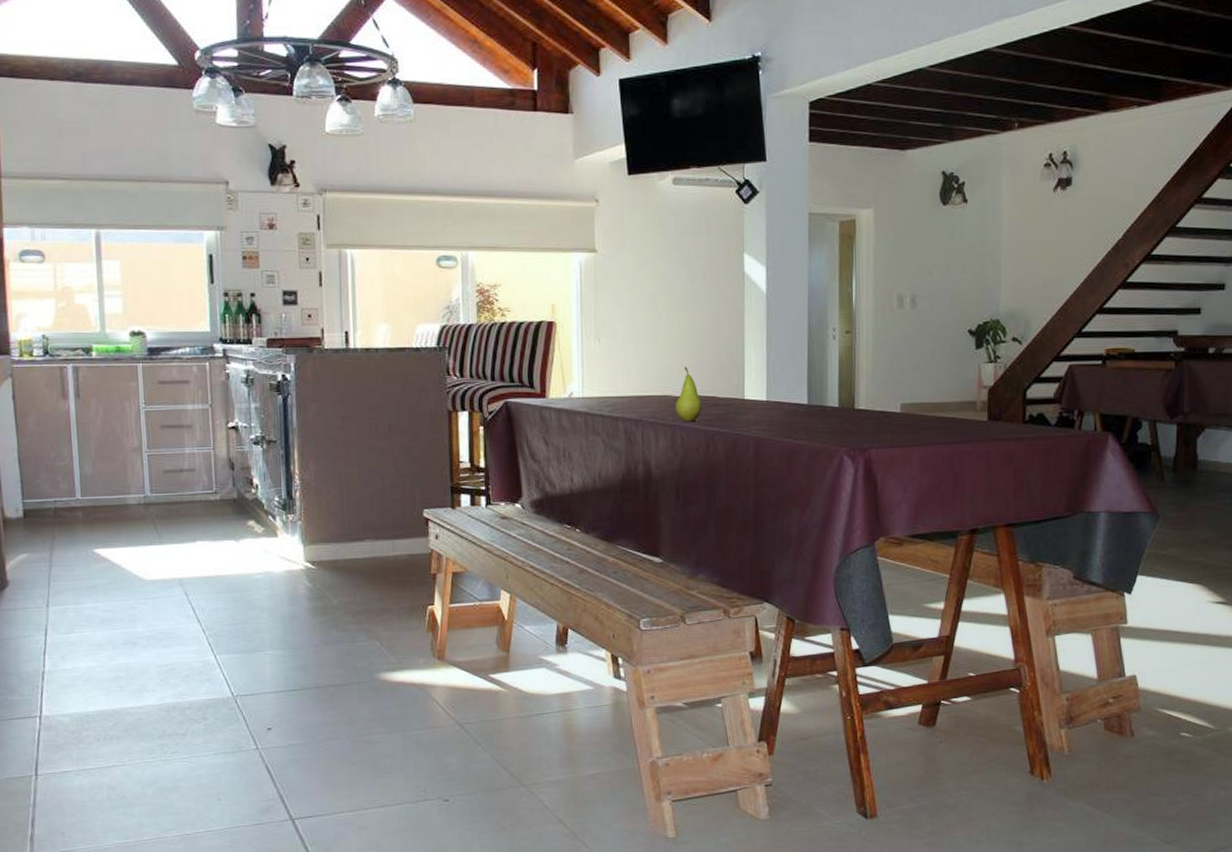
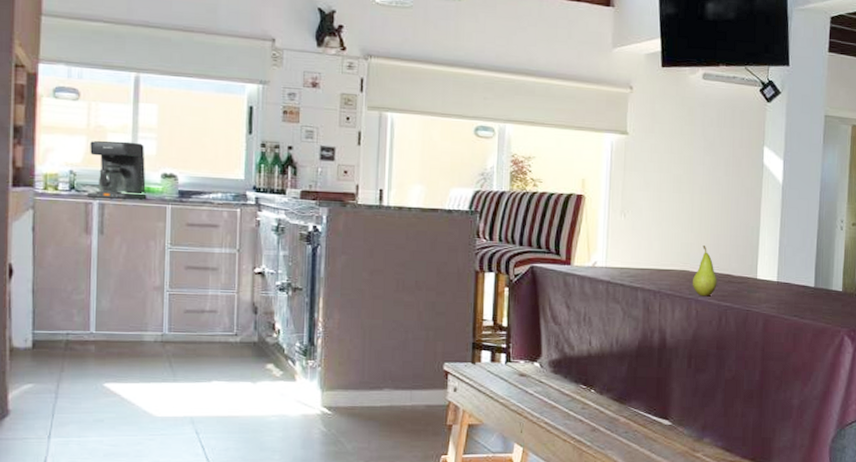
coffee maker: none [59,301,118,363] -> present [87,140,147,200]

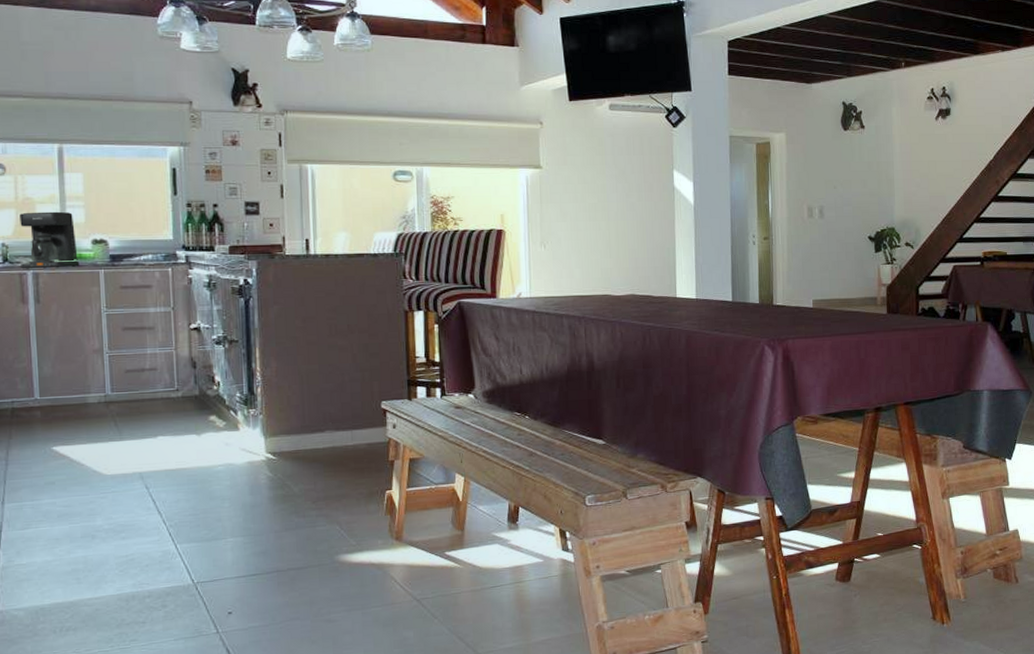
fruit: present [692,246,717,297] -> none [614,270,639,318]

